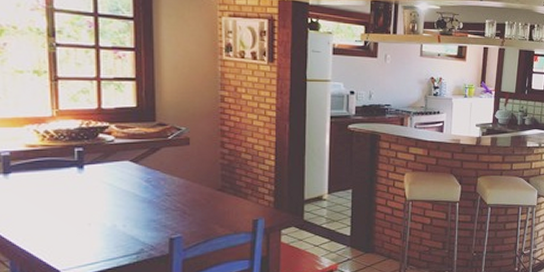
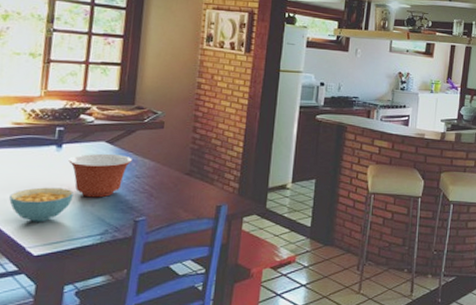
cereal bowl: none [35,209,102,245] -> present [9,187,74,222]
mixing bowl: none [93,172,160,218] -> present [68,153,132,198]

